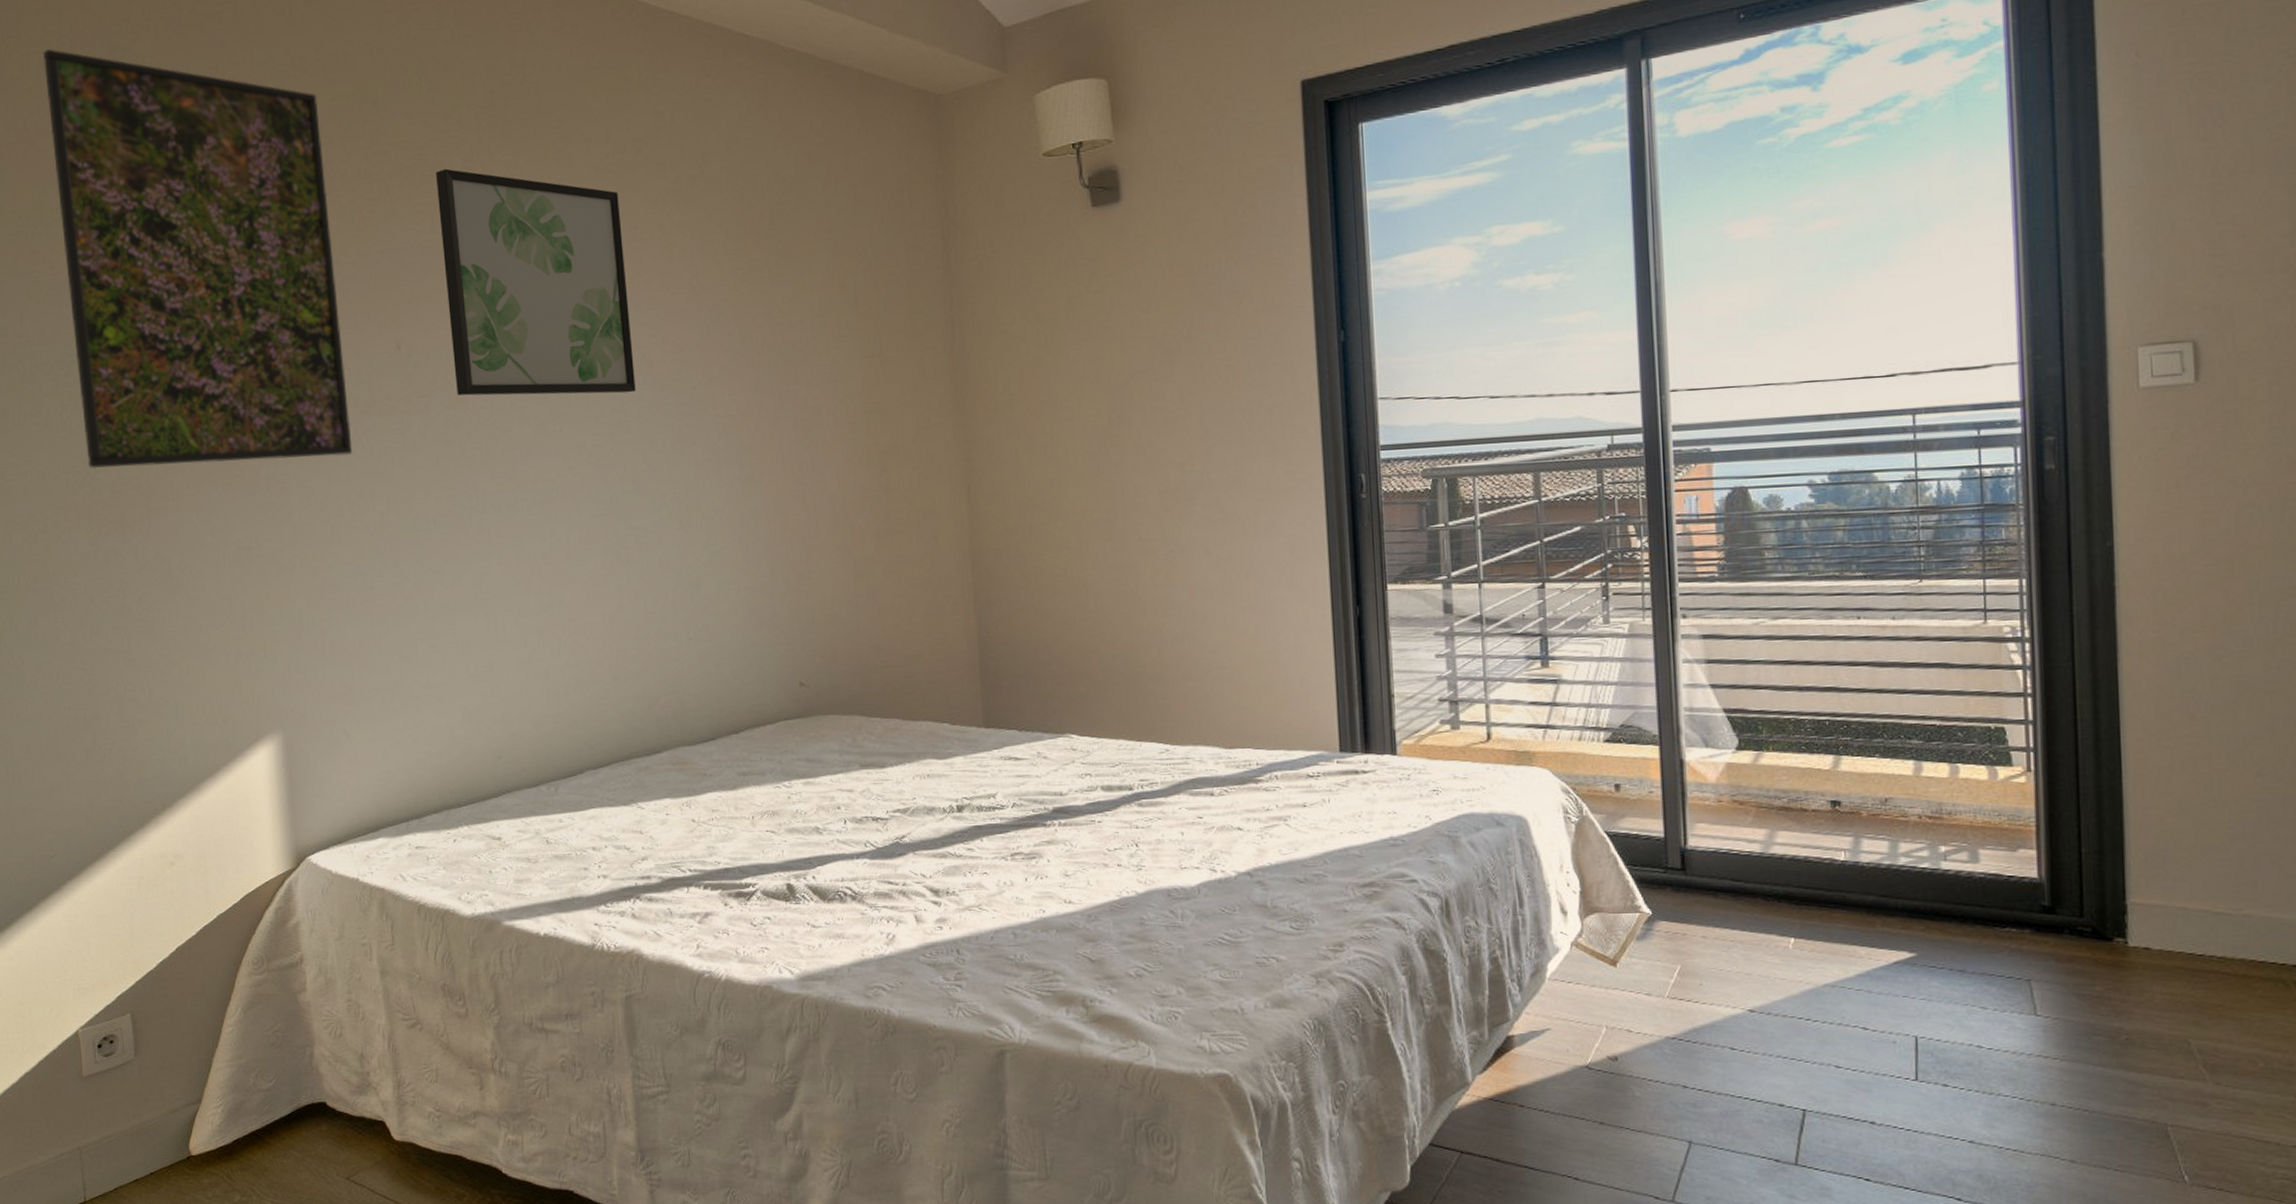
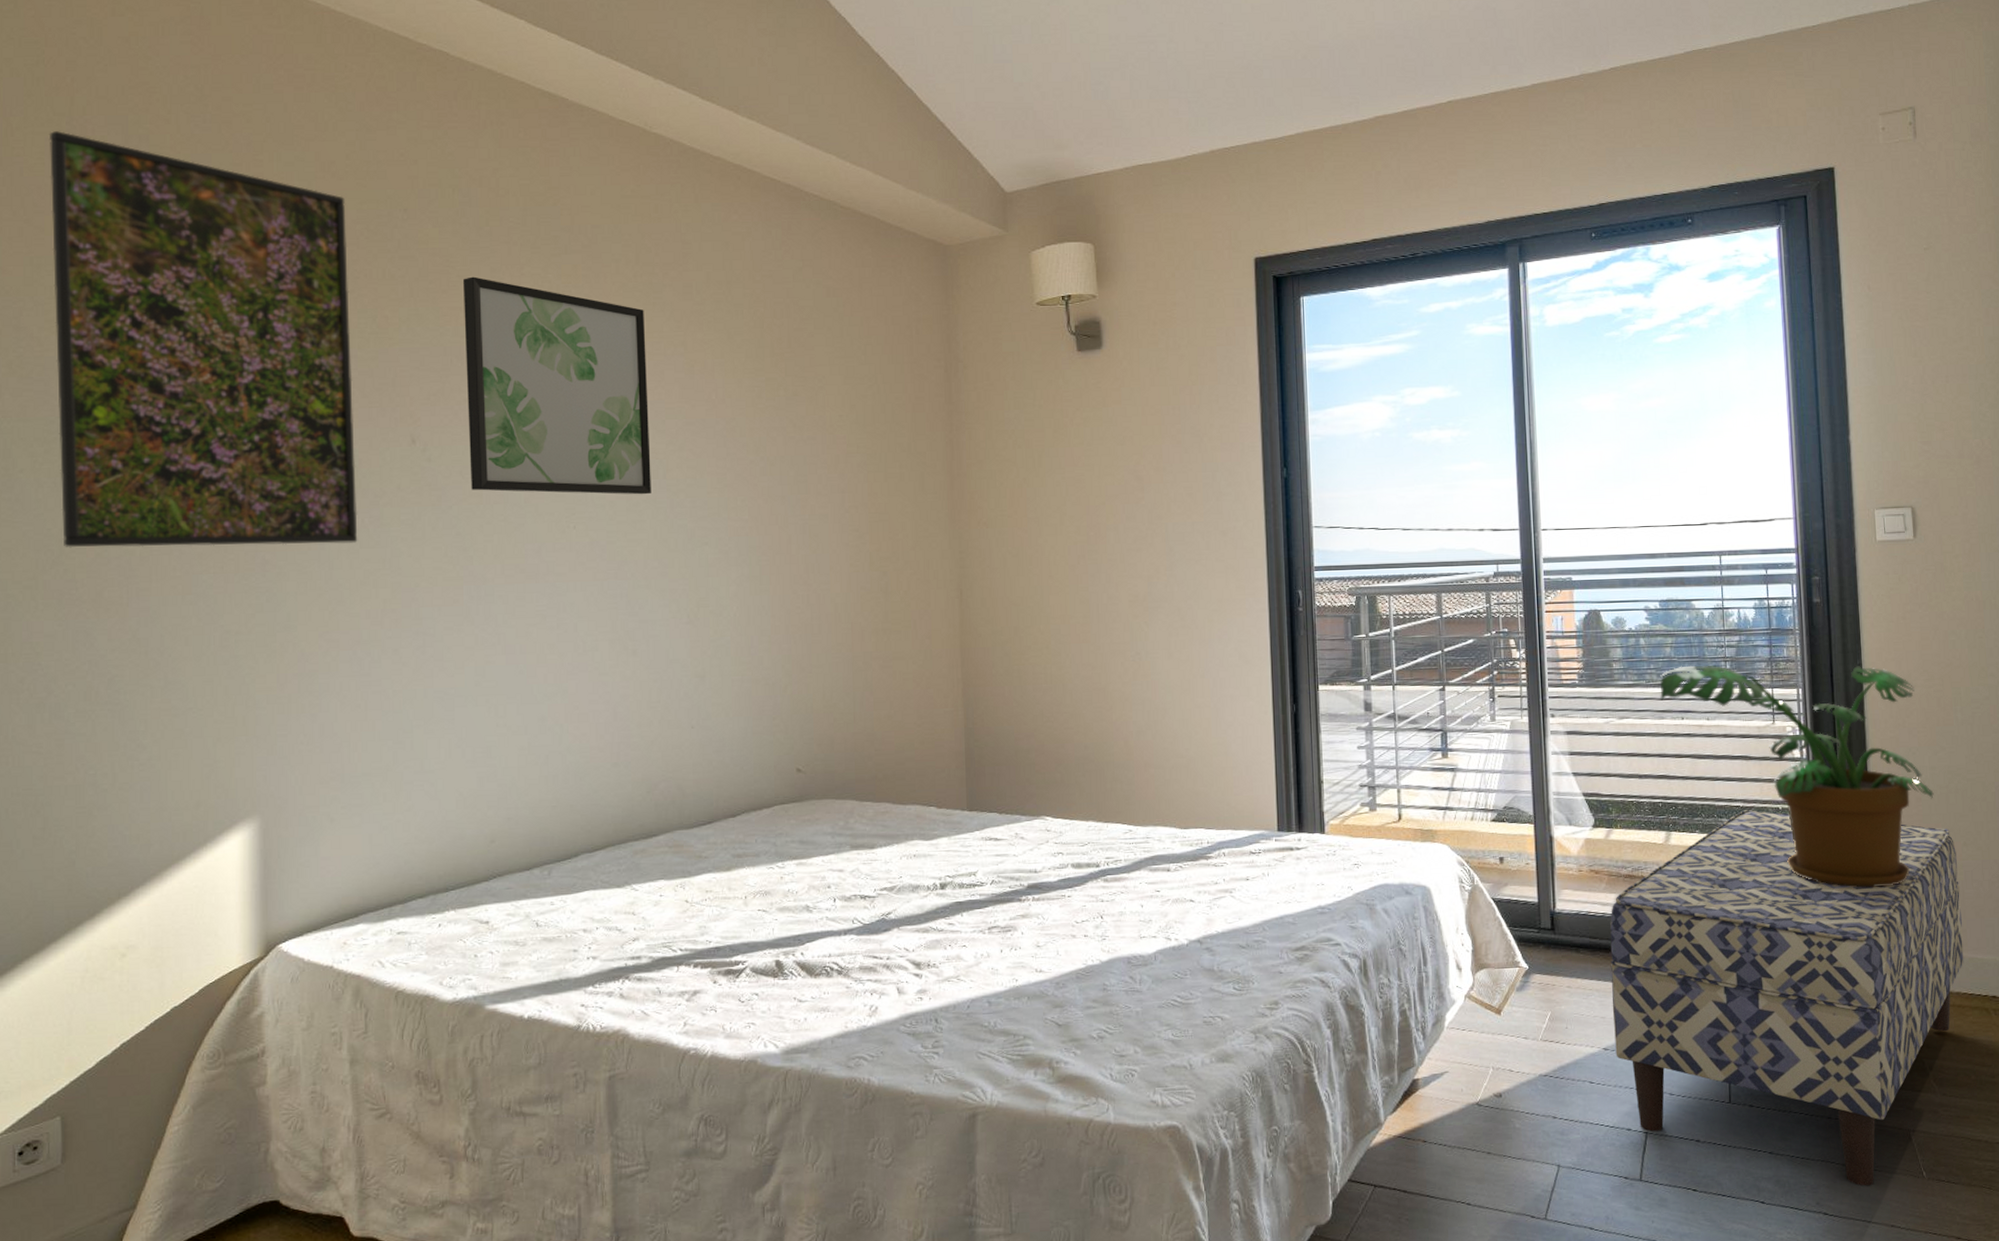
bench: none [1758,729,2253,1189] -> present [1610,810,1964,1186]
potted plant: none [1828,549,2215,826] -> present [1660,665,1934,887]

